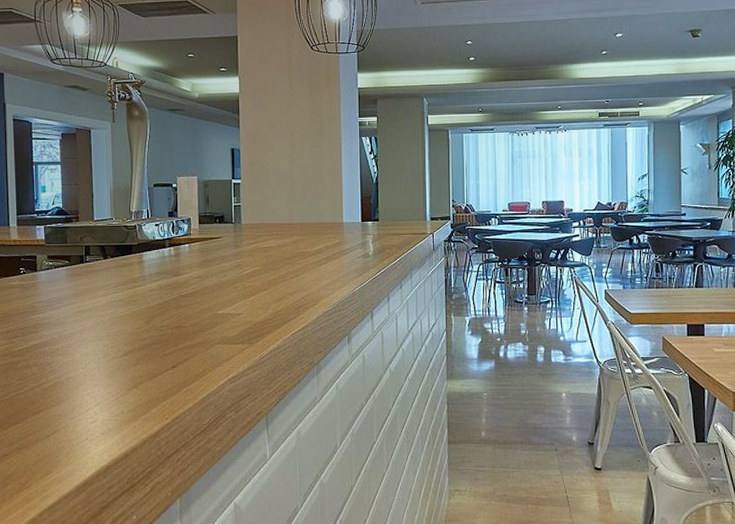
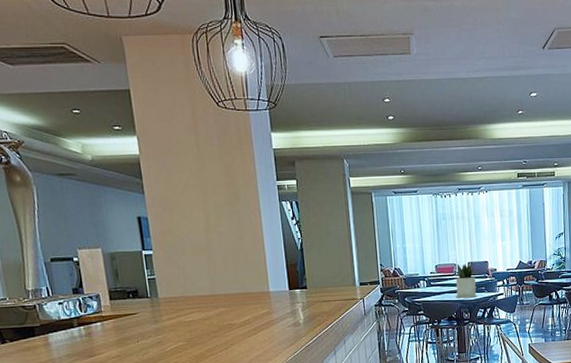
planter: none [526,201,552,238] -> present [454,263,478,299]

